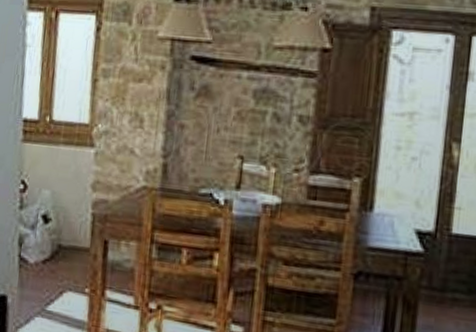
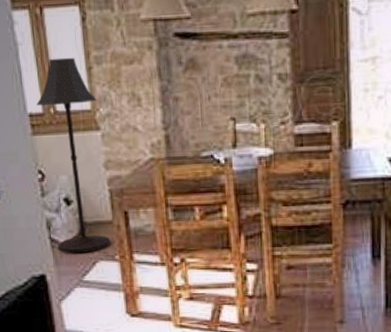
floor lamp: none [25,65,97,280] -> present [36,57,111,254]

